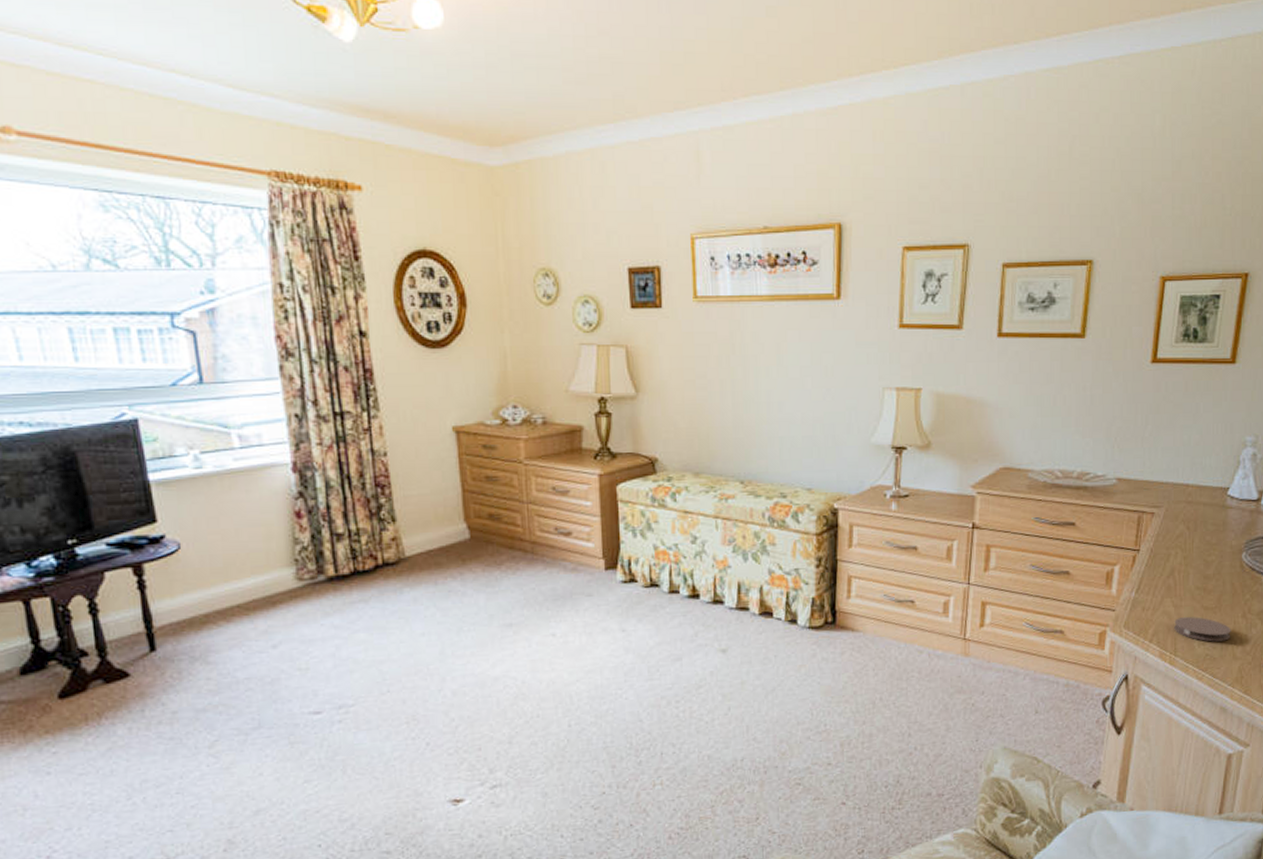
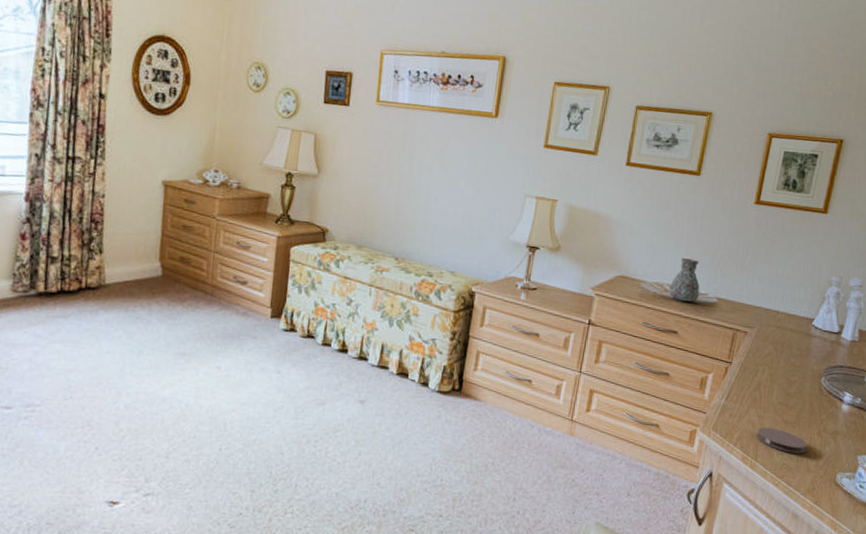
decorative vase: none [1061,437,1096,487] -> present [669,258,700,302]

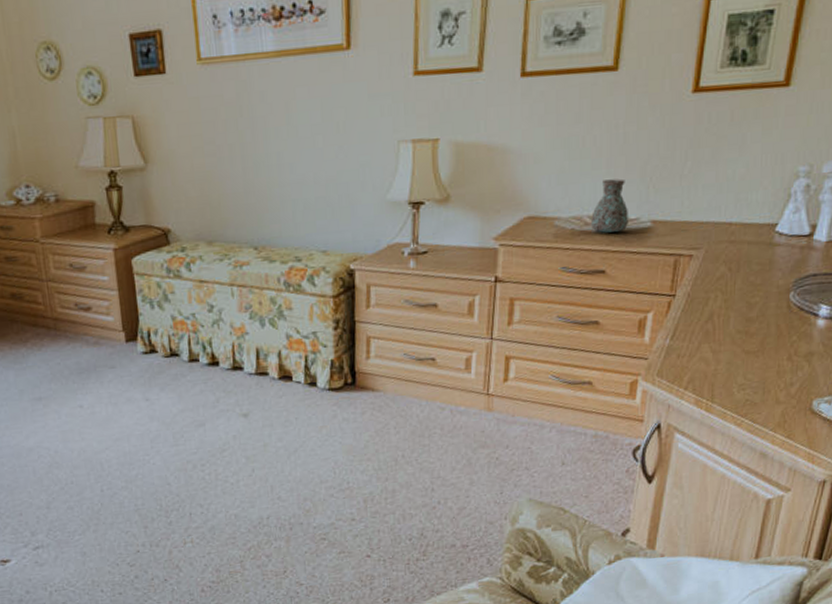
coaster: present [757,427,807,454] -> none [712,361,775,387]

